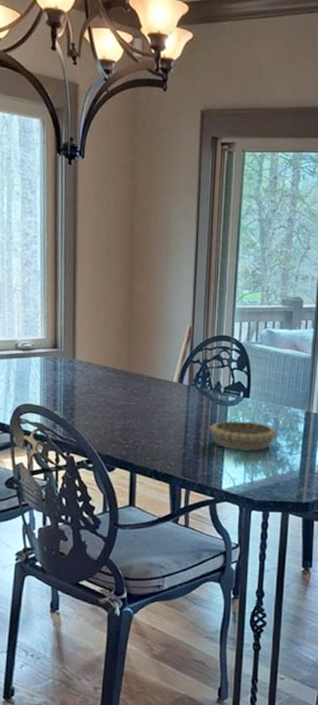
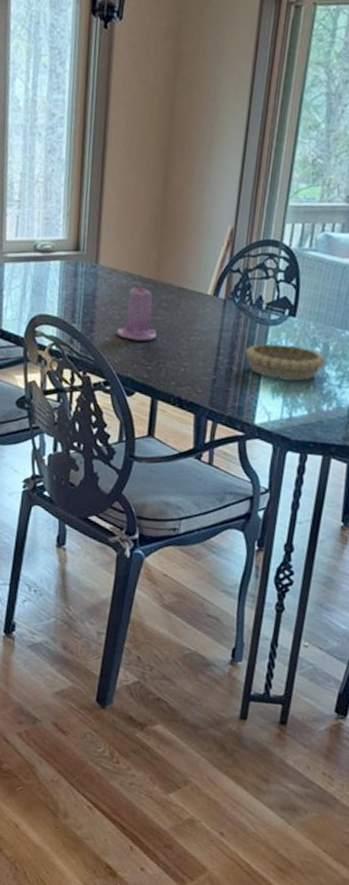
candle: none [95,373,131,423] -> present [116,282,157,341]

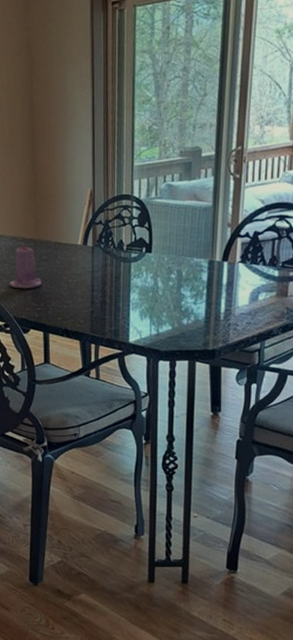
decorative bowl: present [244,343,326,381] -> none [114,275,181,304]

